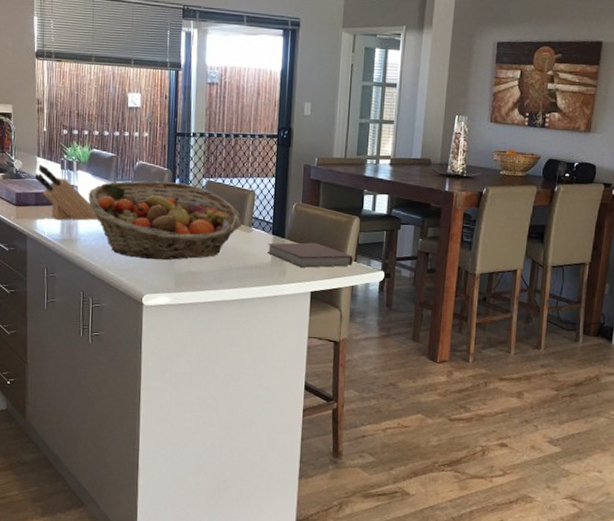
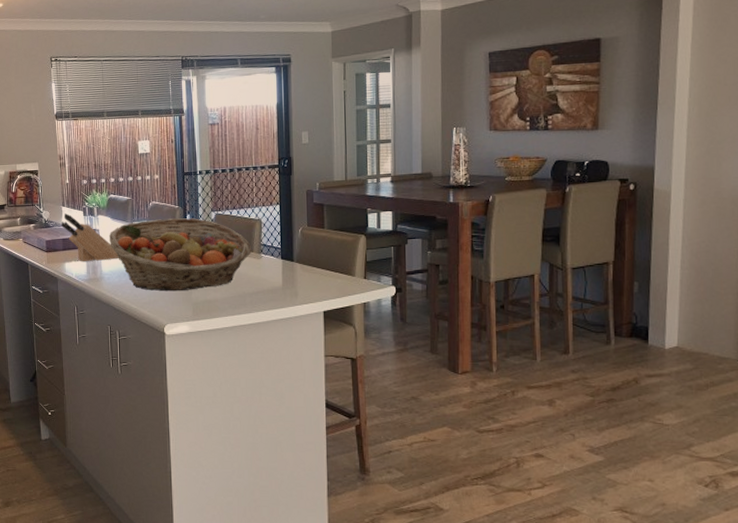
notebook: present [267,242,353,268] -> none [278,263,362,288]

